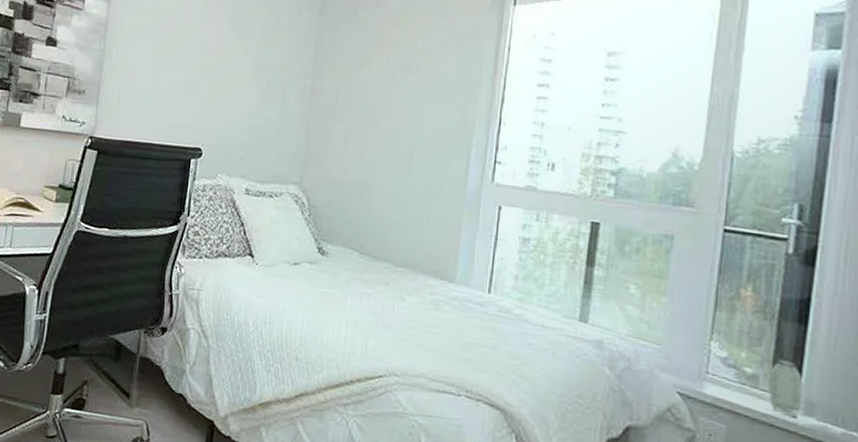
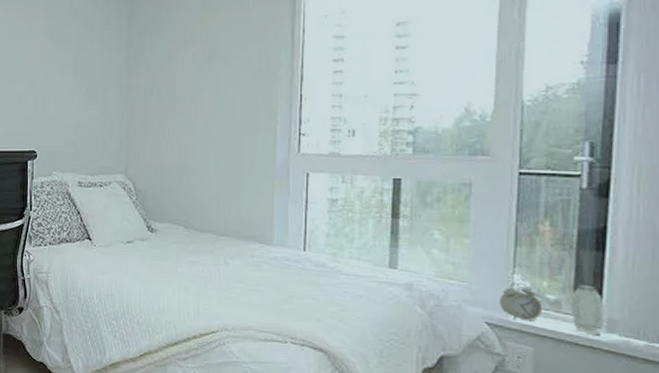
alarm clock: none [694,351,740,396] -> present [500,283,543,321]

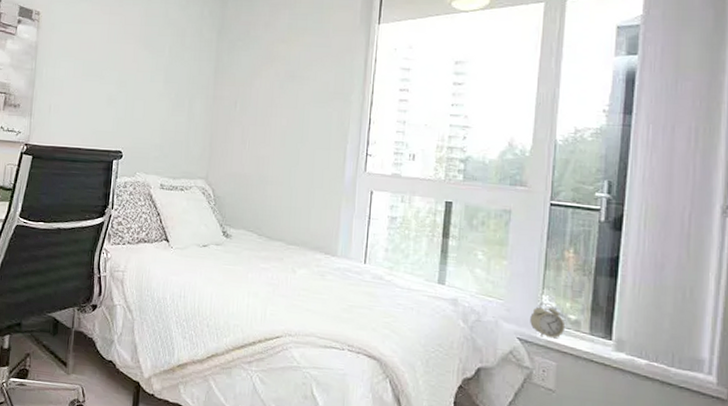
vase: present [570,284,604,336] -> none [587,307,615,354]

